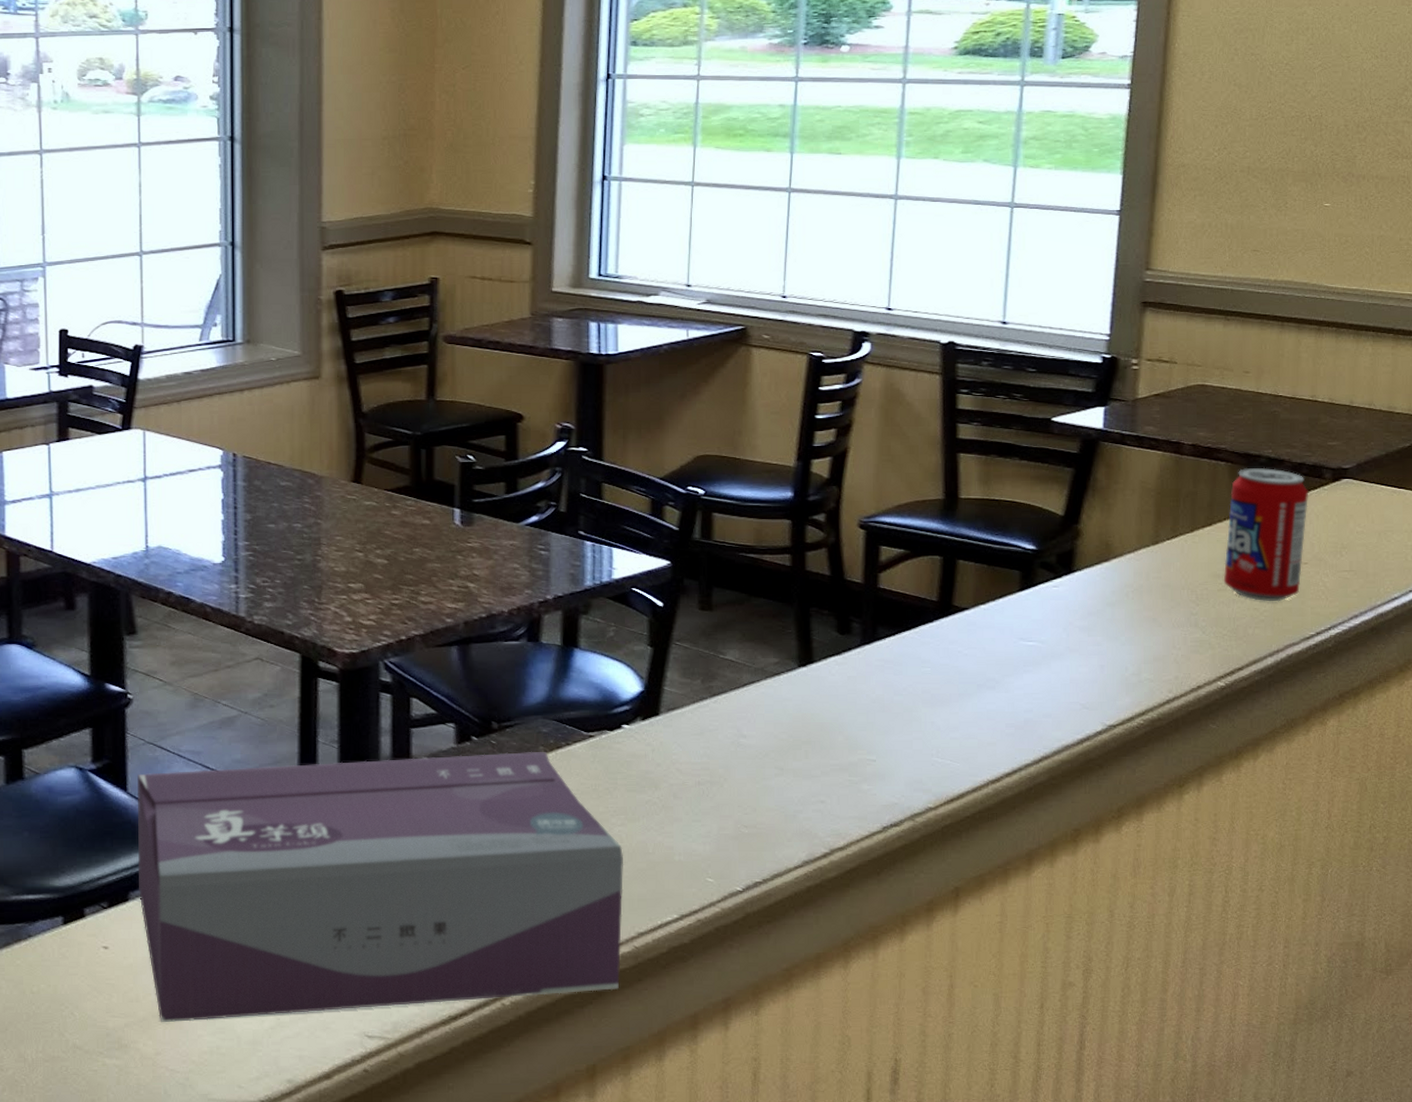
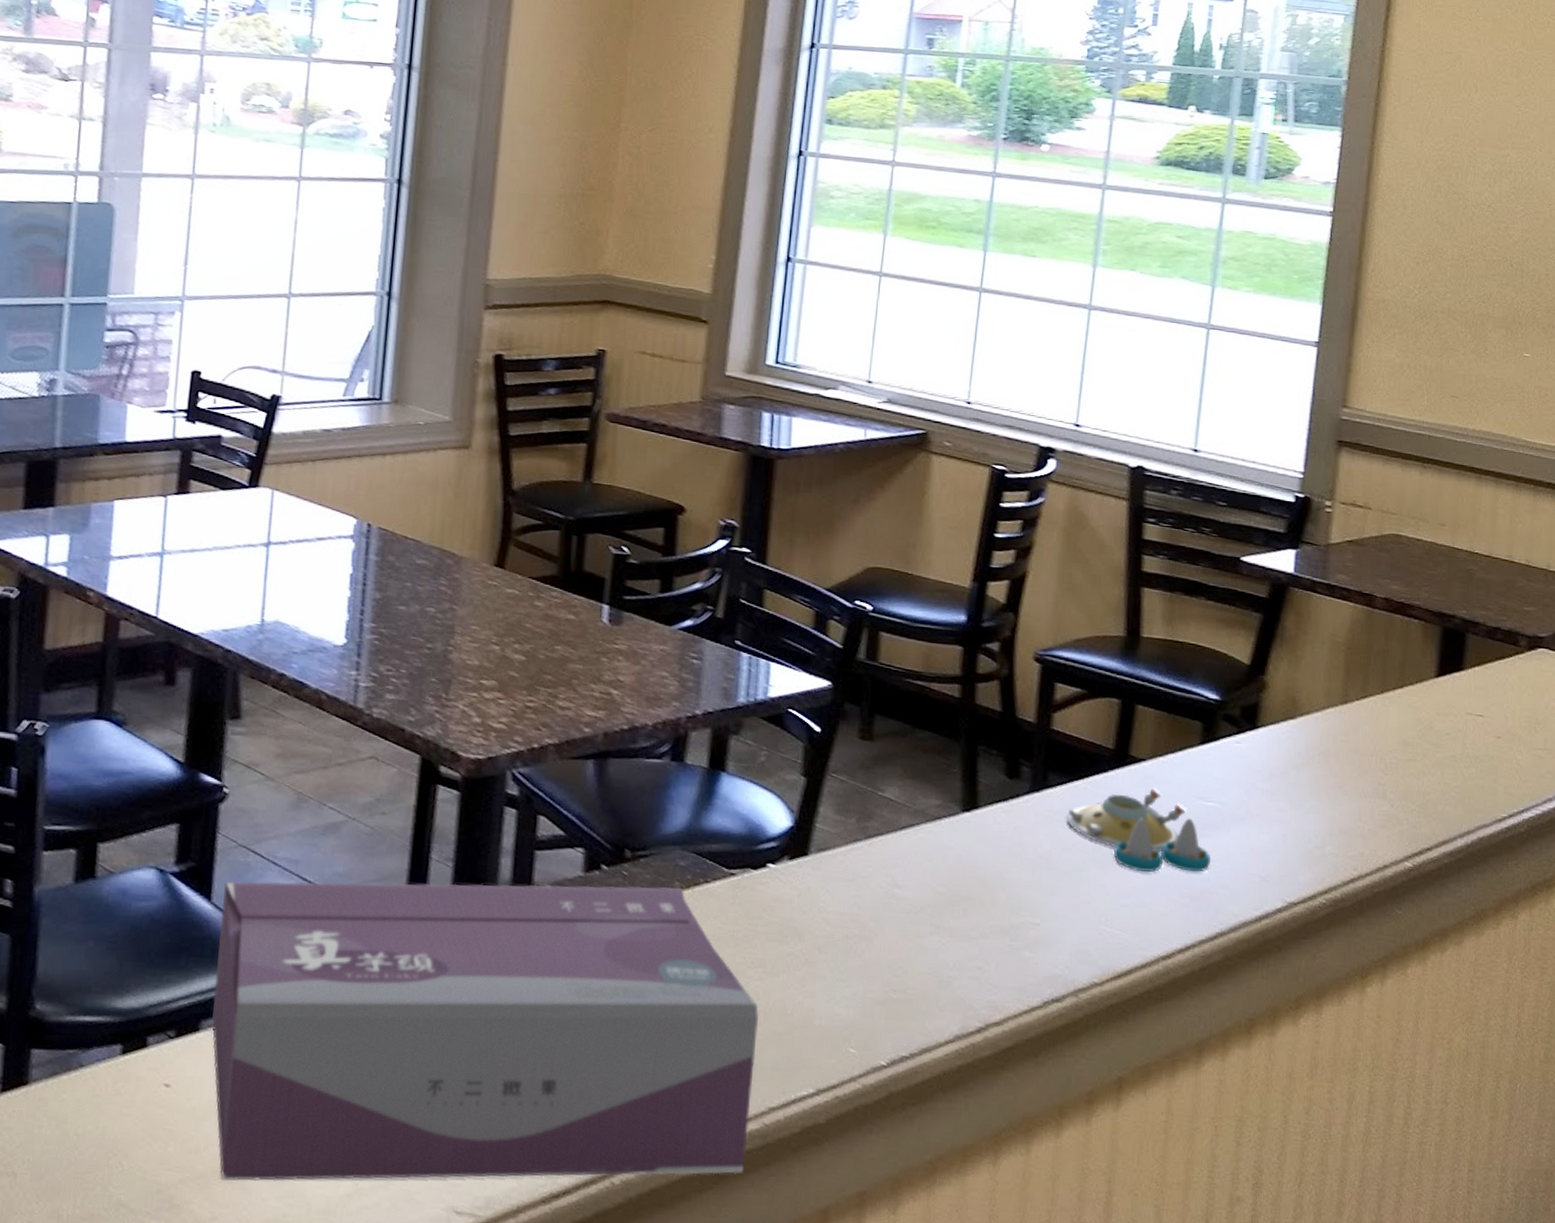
salt and pepper shaker set: none [896,633,1033,708] -> present [1066,788,1210,873]
beverage can: present [1223,467,1309,602] -> none [1413,628,1504,778]

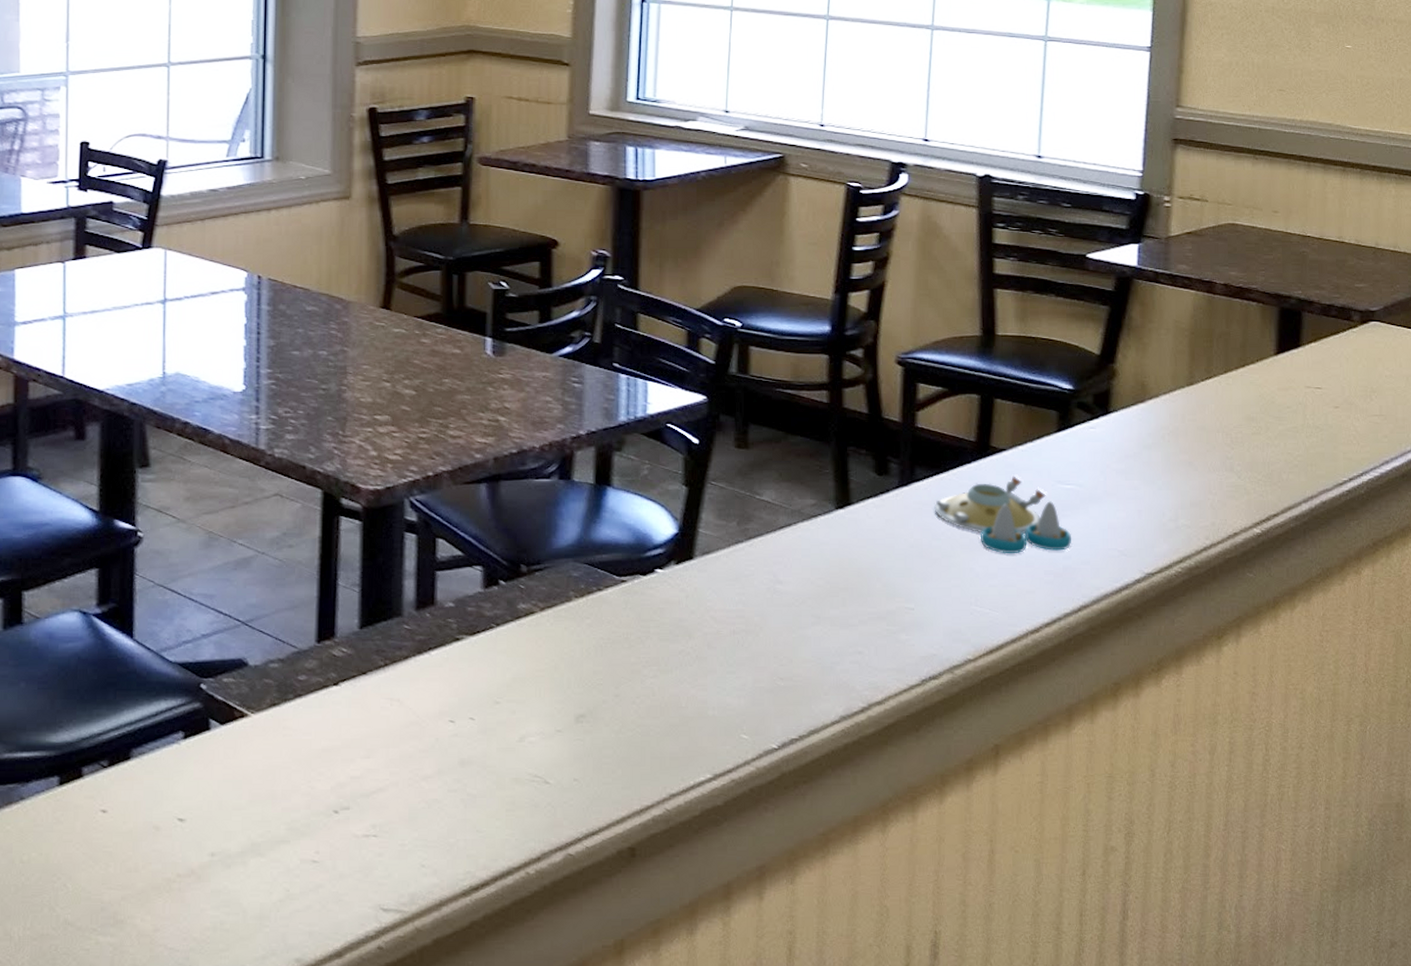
tissue box: present [212,880,759,1182] -> none [142,596,656,896]

